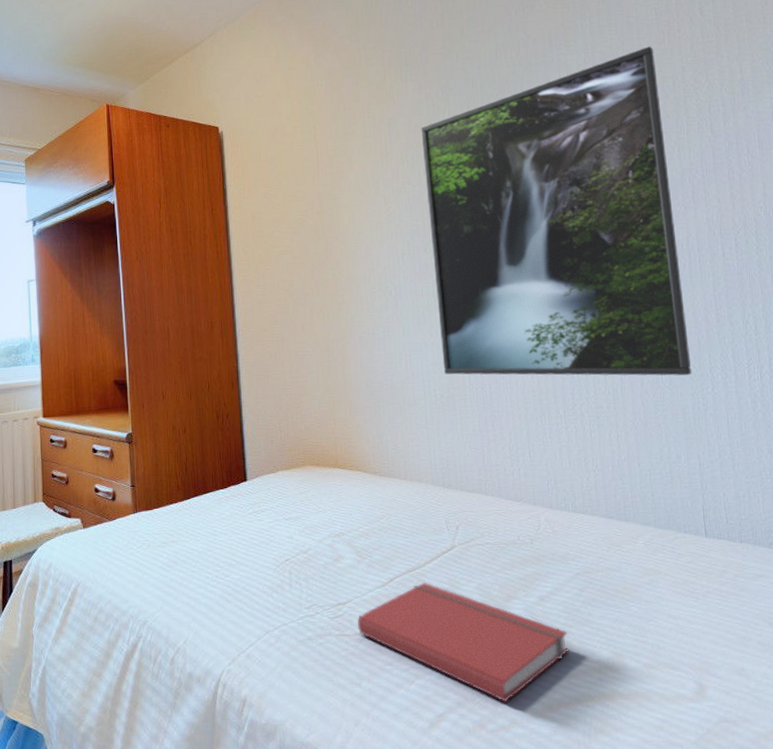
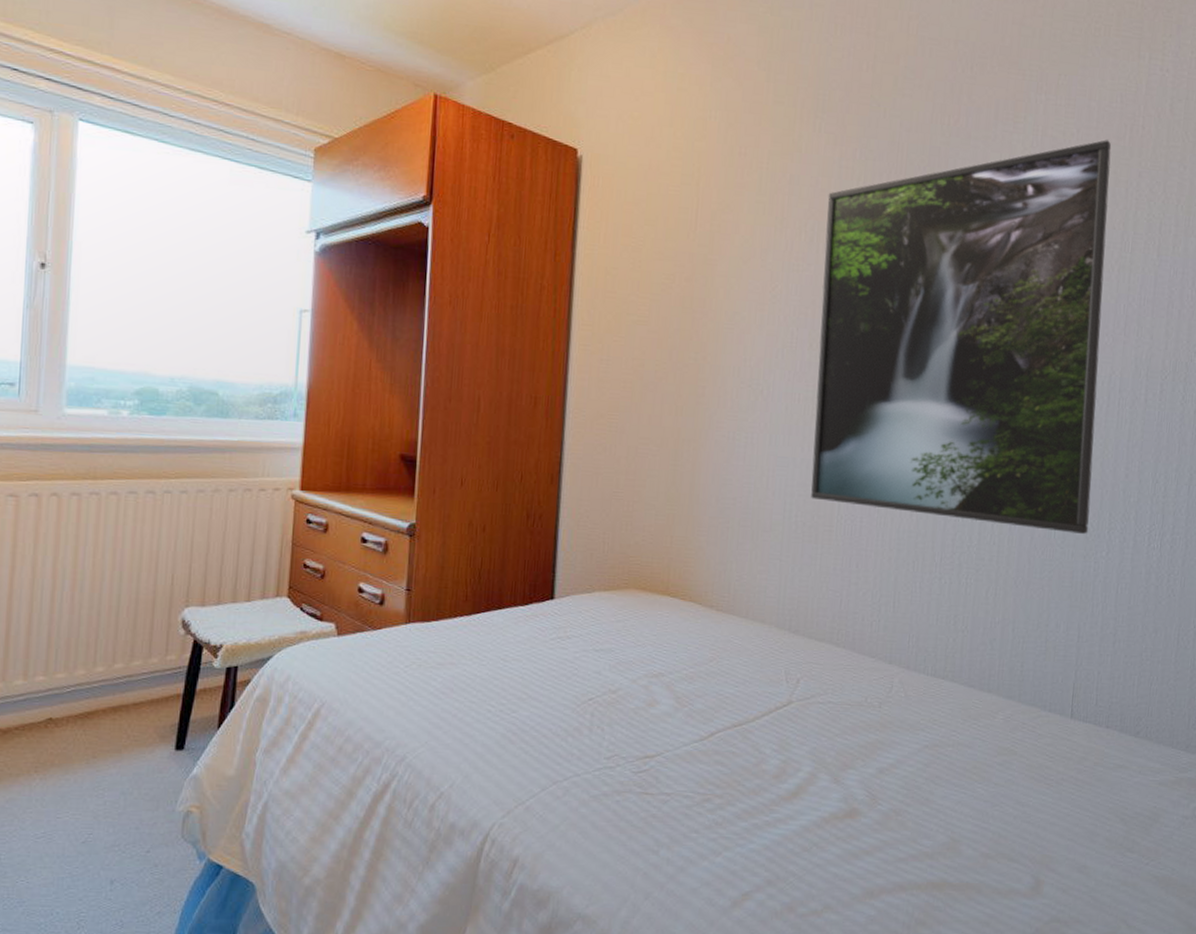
book: present [356,582,569,702] -> none [664,740,904,884]

